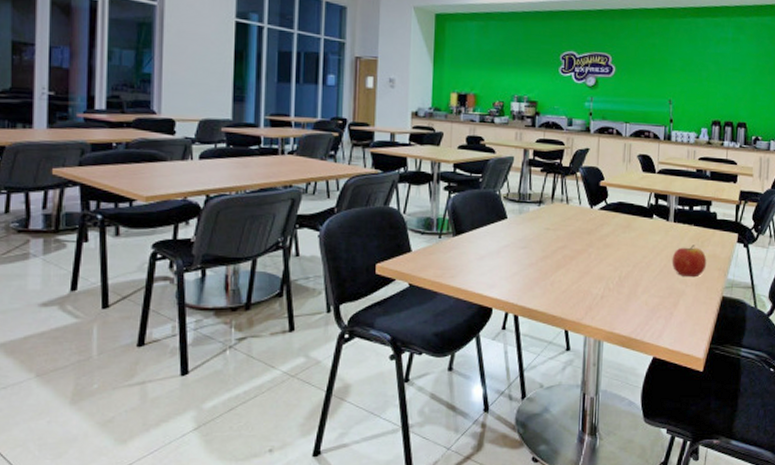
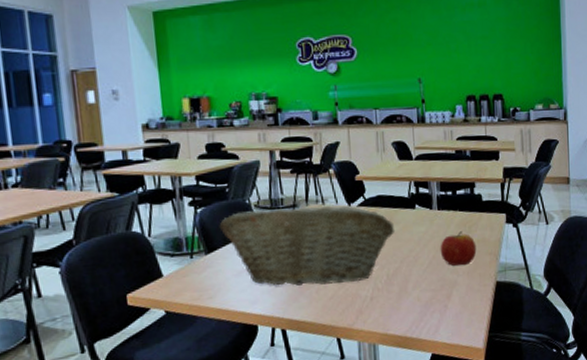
fruit basket: none [469,201,632,280] -> present [219,205,396,286]

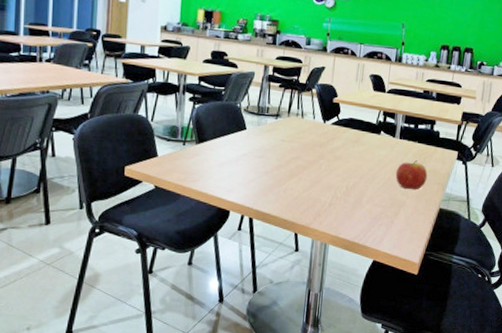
fruit basket: present [219,205,396,286] -> none [211,113,360,189]

